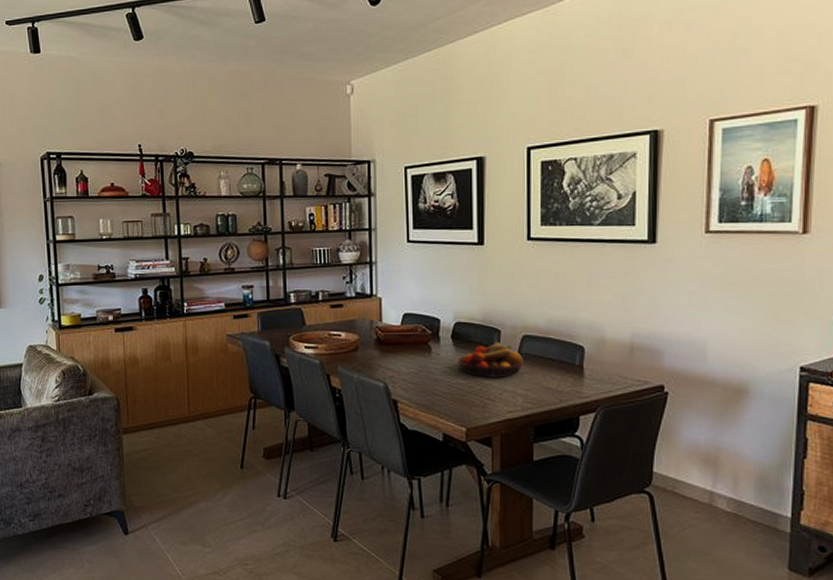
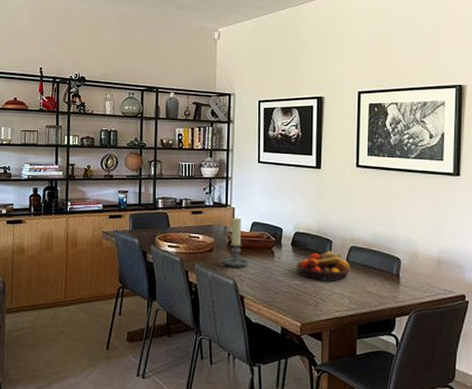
candle holder: none [367,309,402,368] -> present [219,217,249,268]

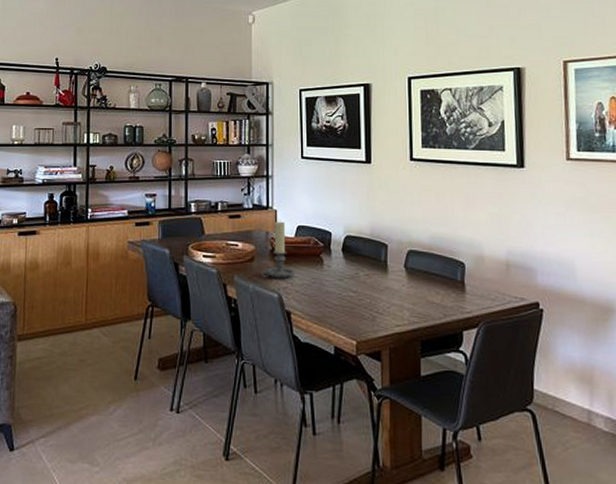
fruit bowl: present [296,251,350,281] -> none [348,256,409,291]

